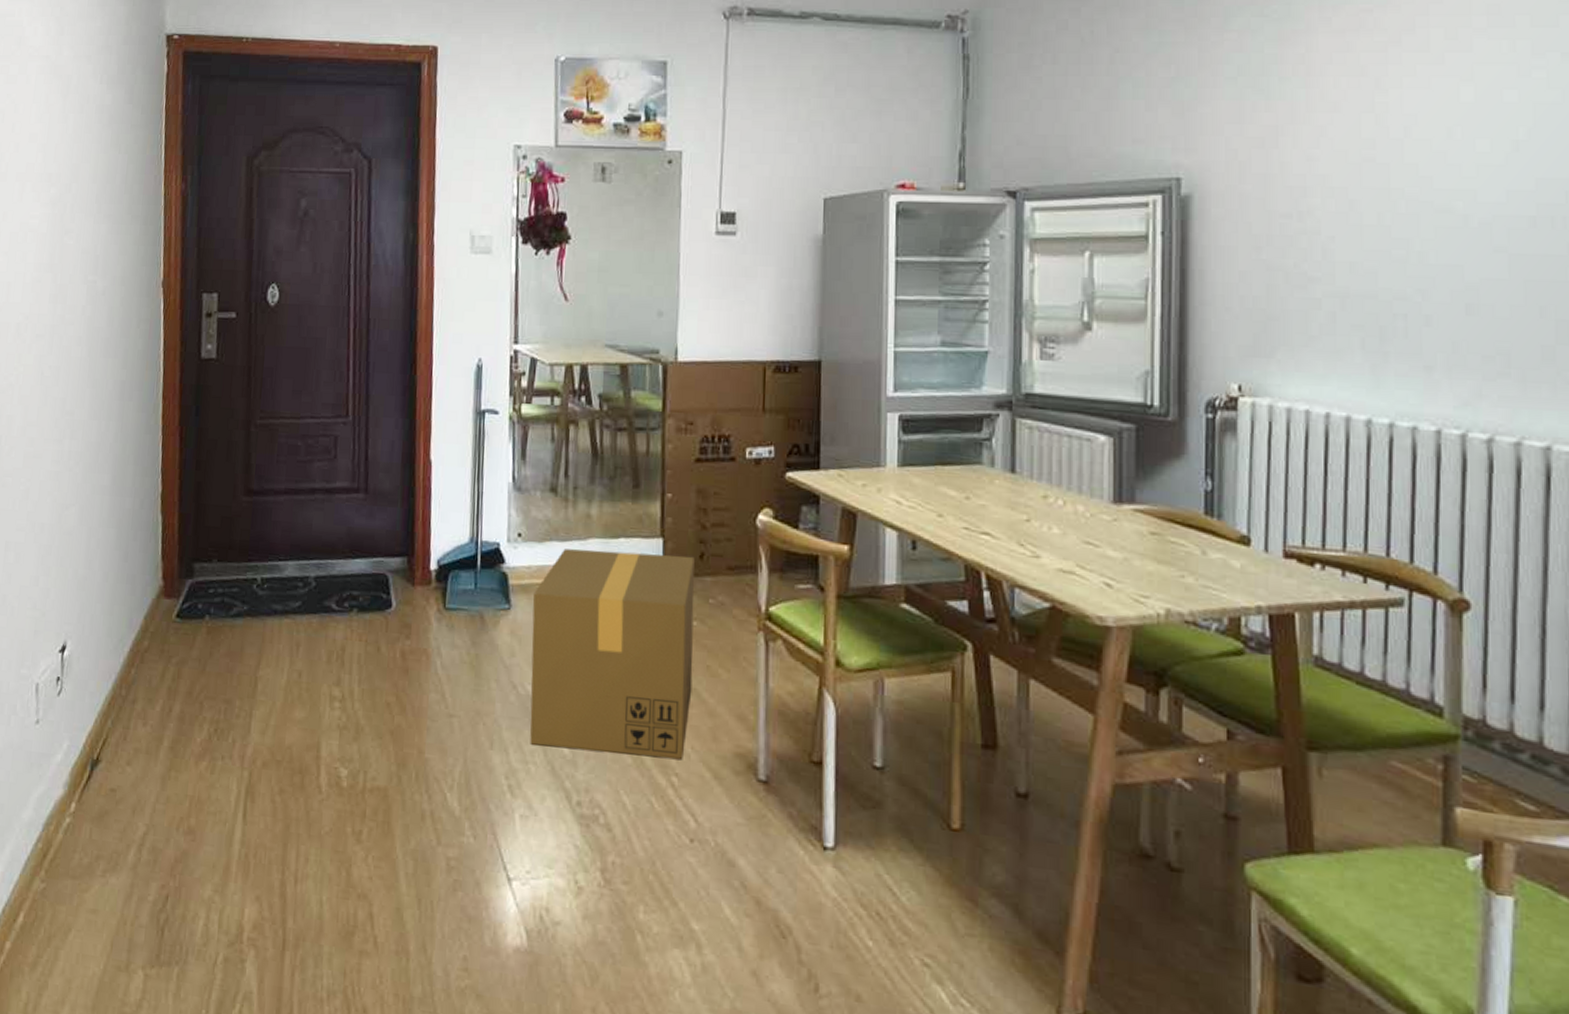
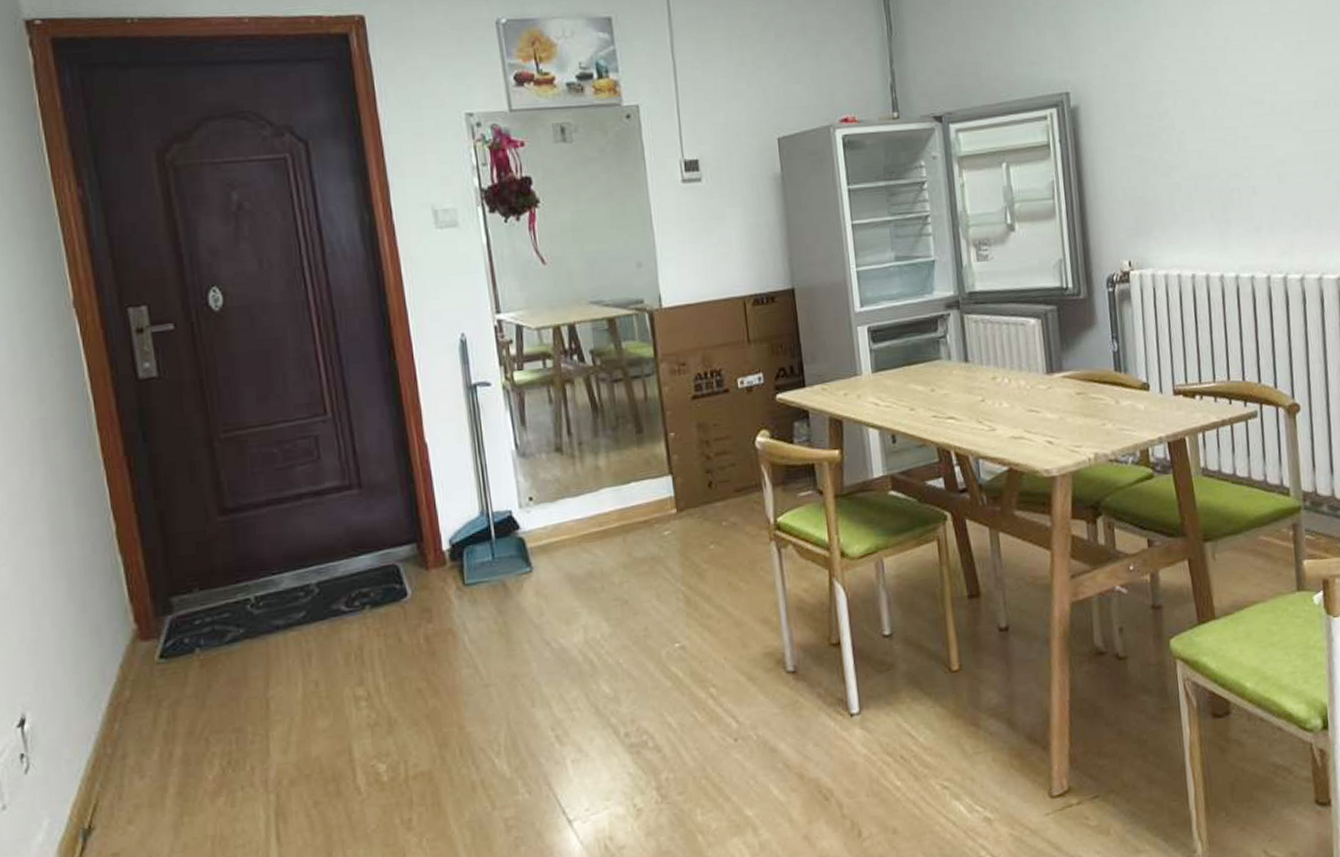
cardboard box: present [530,549,695,759] -> none [552,486,718,693]

